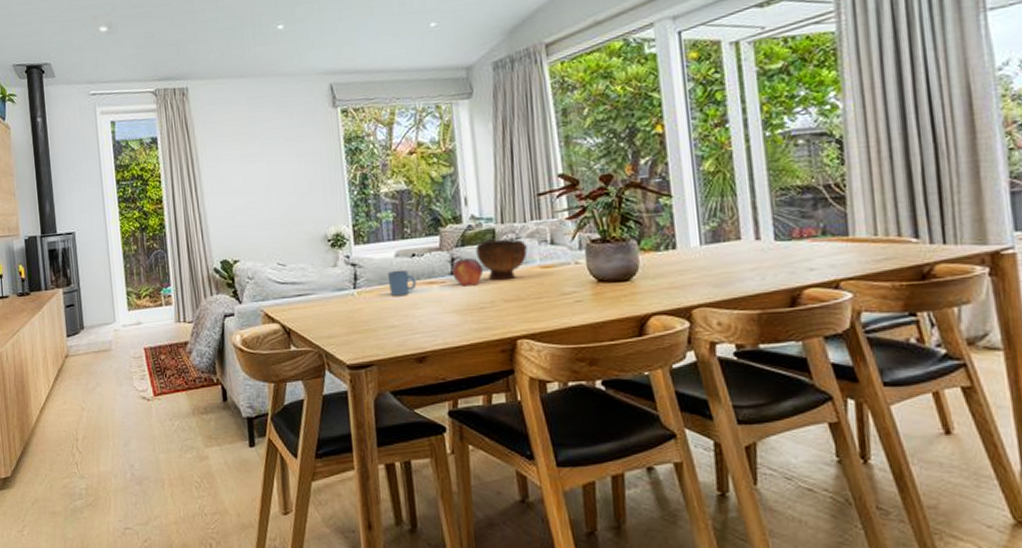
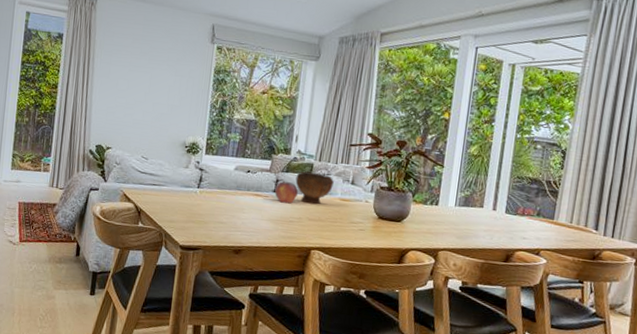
mug: present [387,270,417,297] -> none [225,180,247,202]

